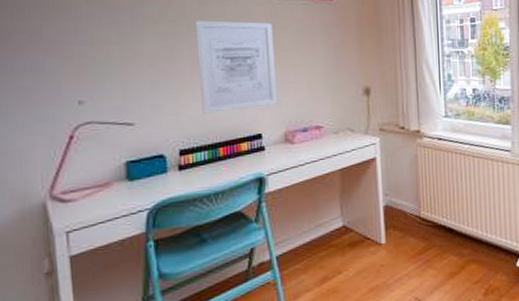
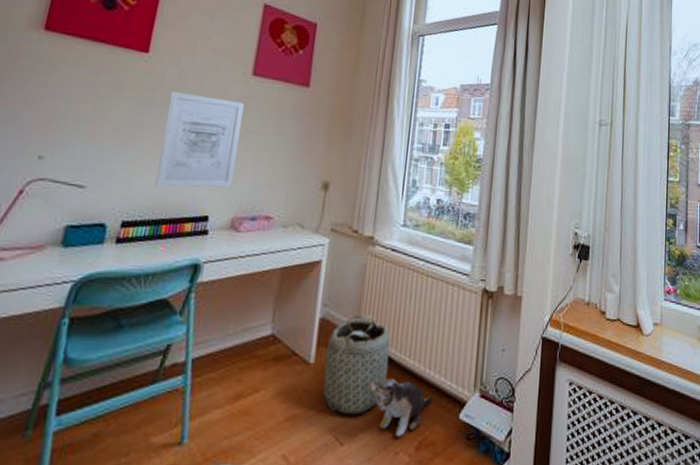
basket: none [394,196,451,279] -> present [322,313,391,415]
plush toy: none [437,244,492,289] -> present [370,378,432,438]

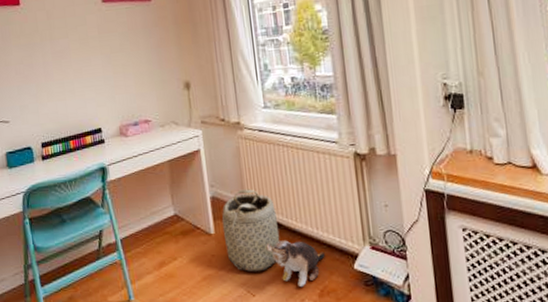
wall art: present [155,91,244,188] -> none [45,28,112,112]

